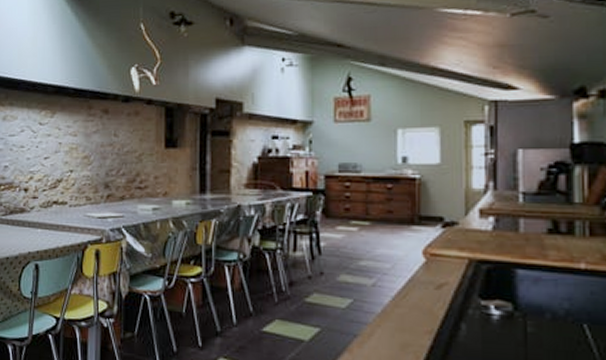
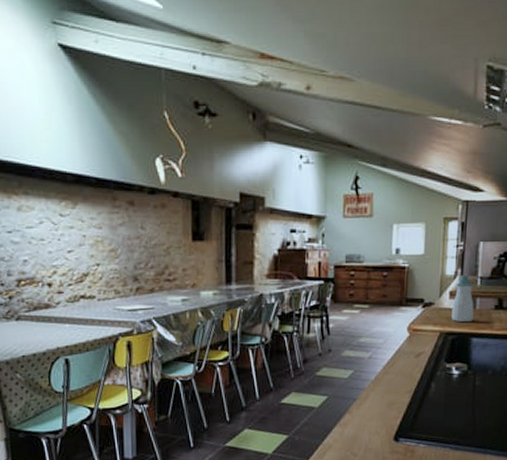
soap bottle: none [484,188,516,249] -> present [451,274,474,323]

